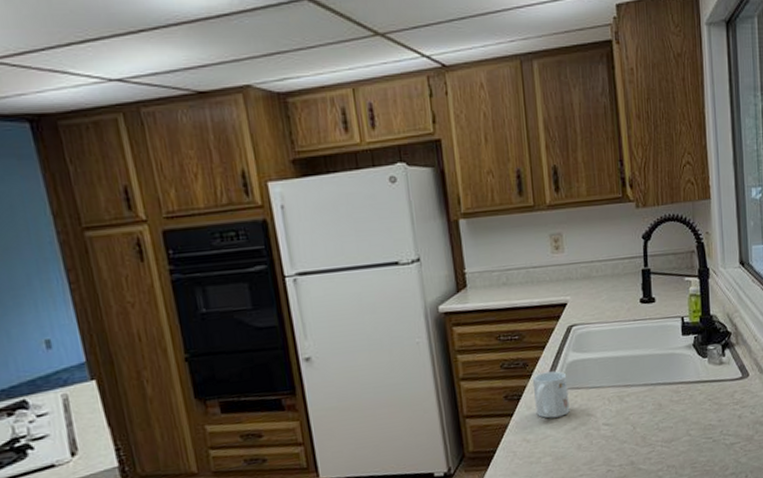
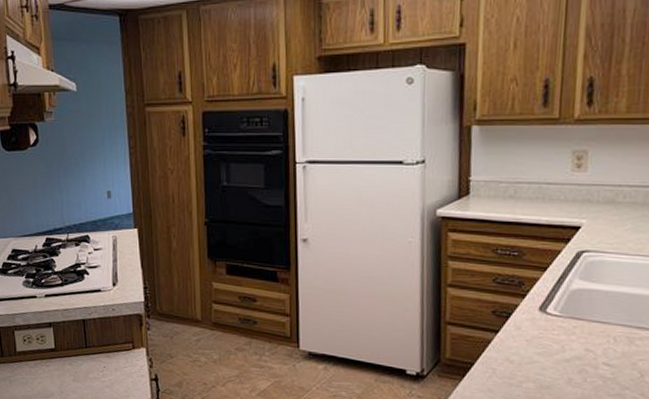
mug: present [532,371,570,419] -> none [525,295,568,345]

